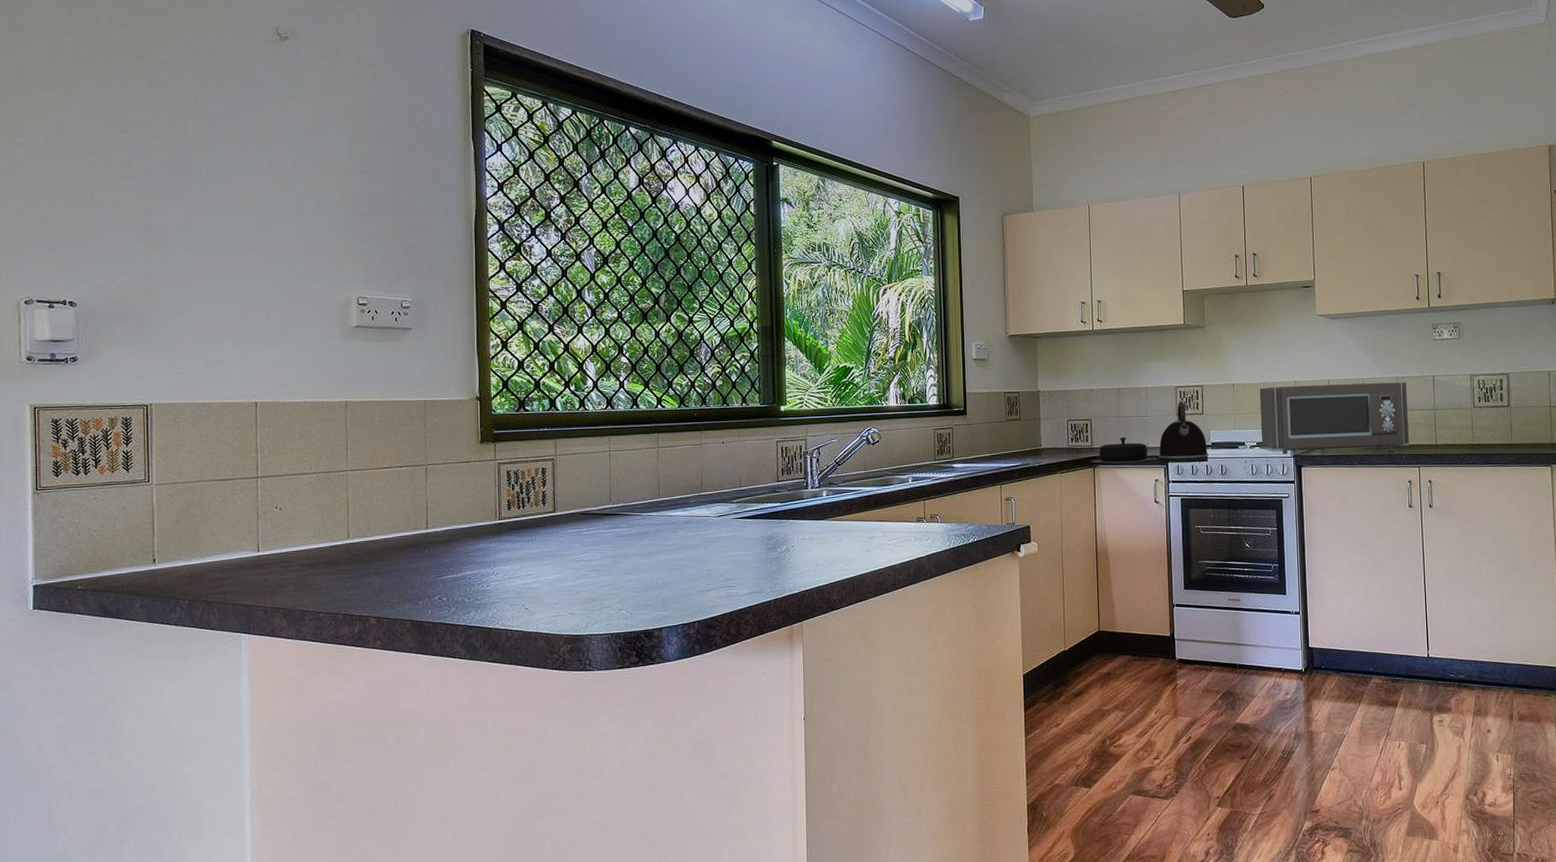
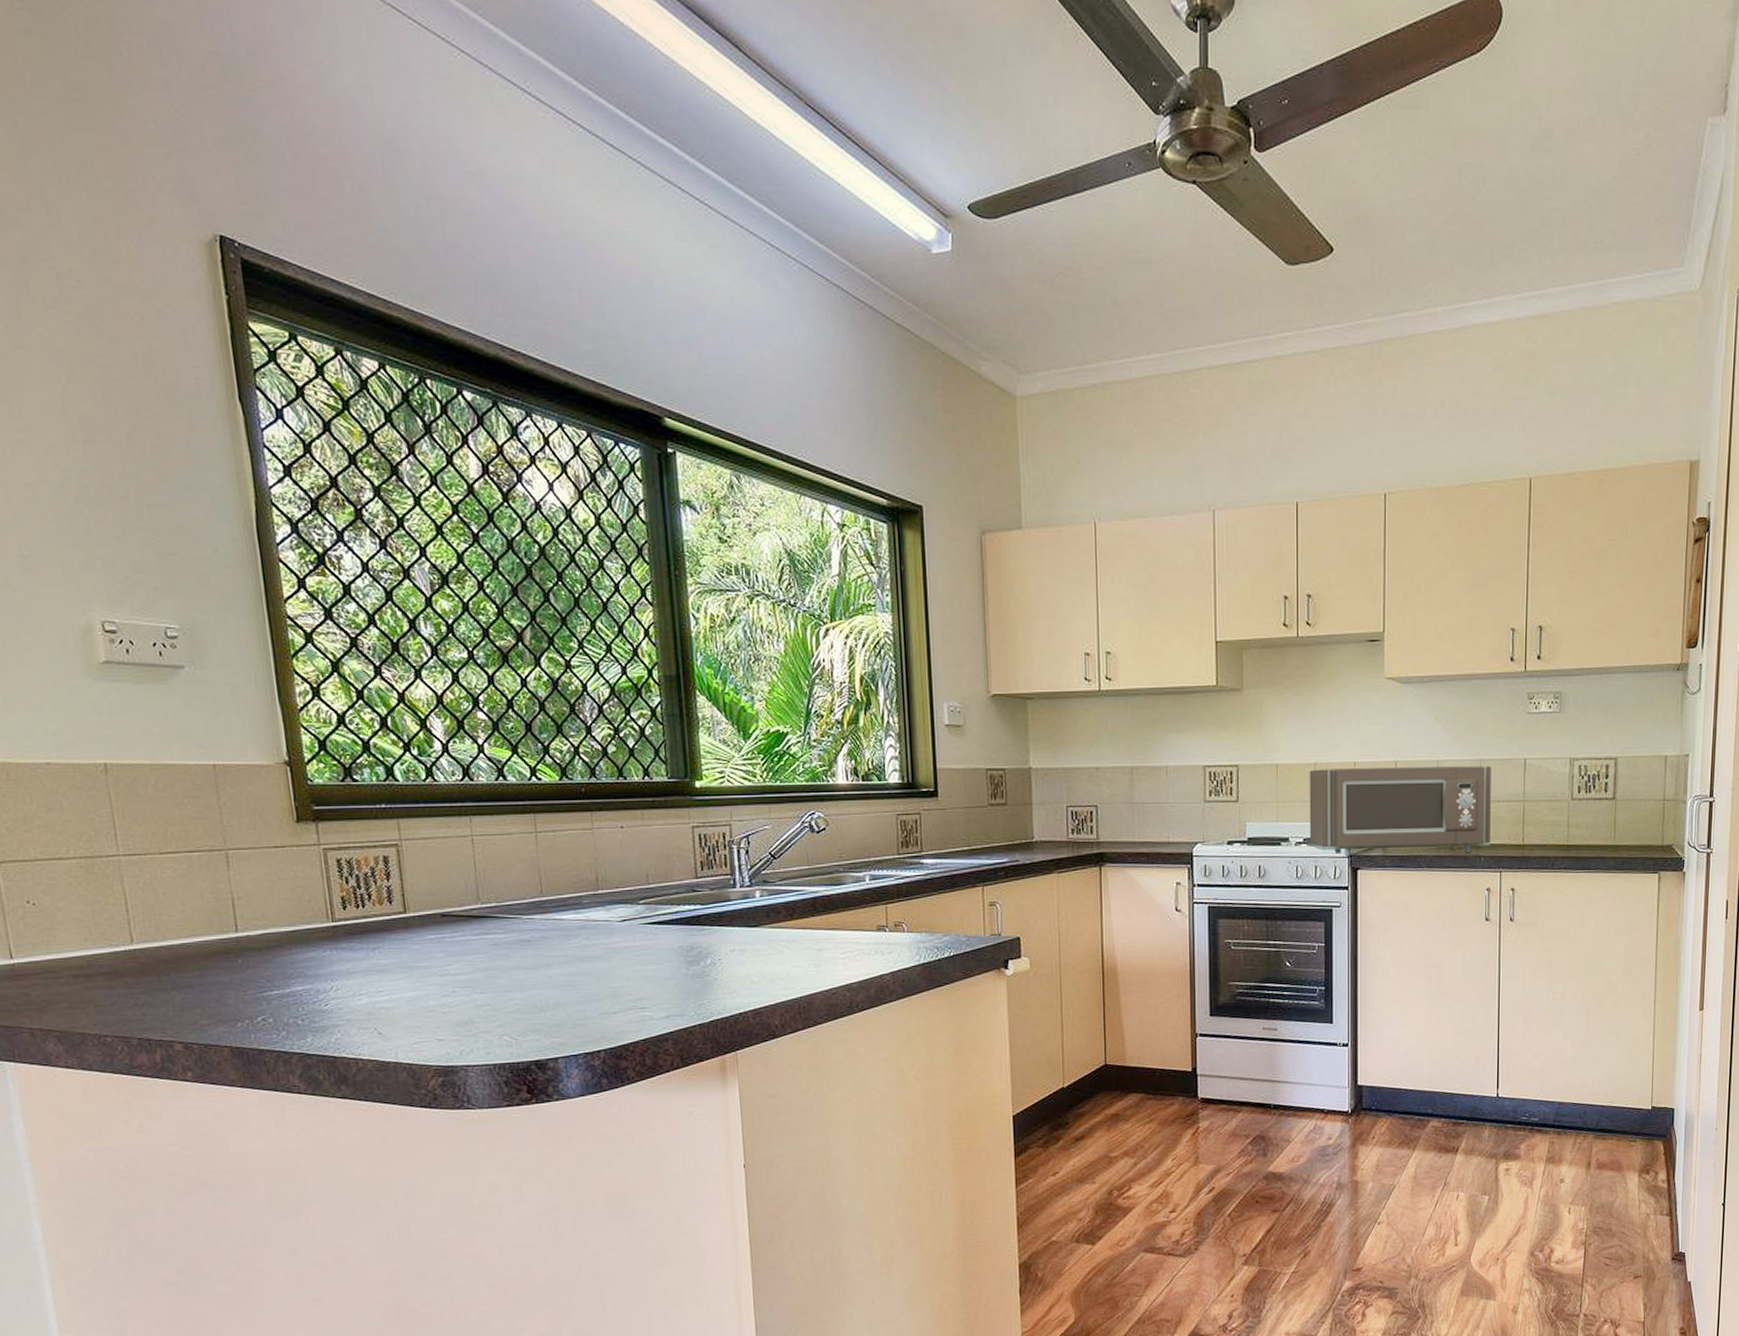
cooking pot: present [1090,436,1158,464] -> none [1095,828,1180,862]
kettle: present [1158,400,1209,464] -> none [1180,783,1244,863]

